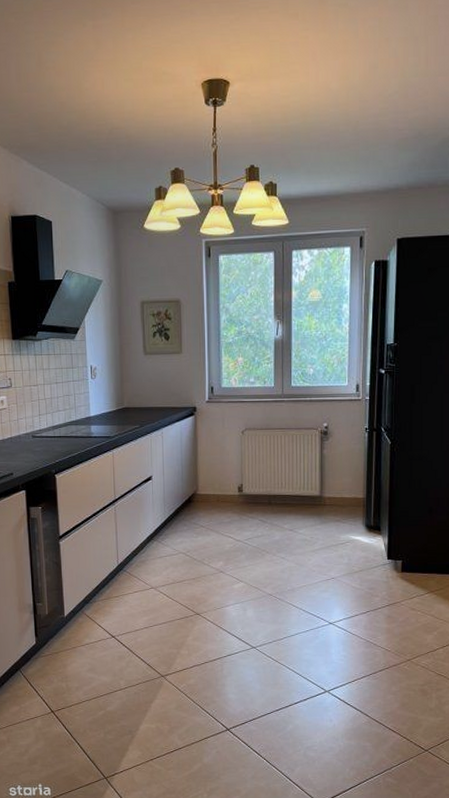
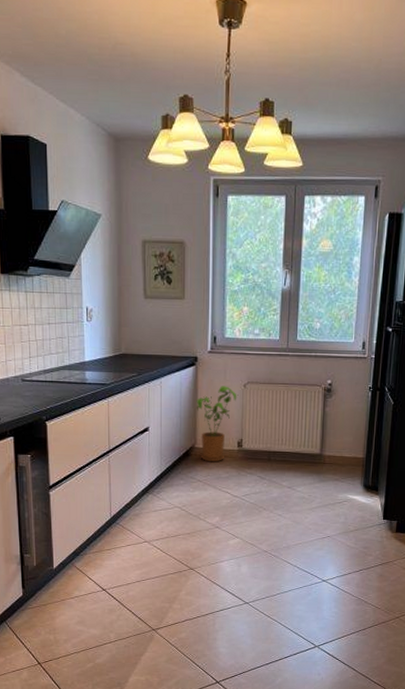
house plant: none [196,433,237,508] -> present [196,386,239,462]

